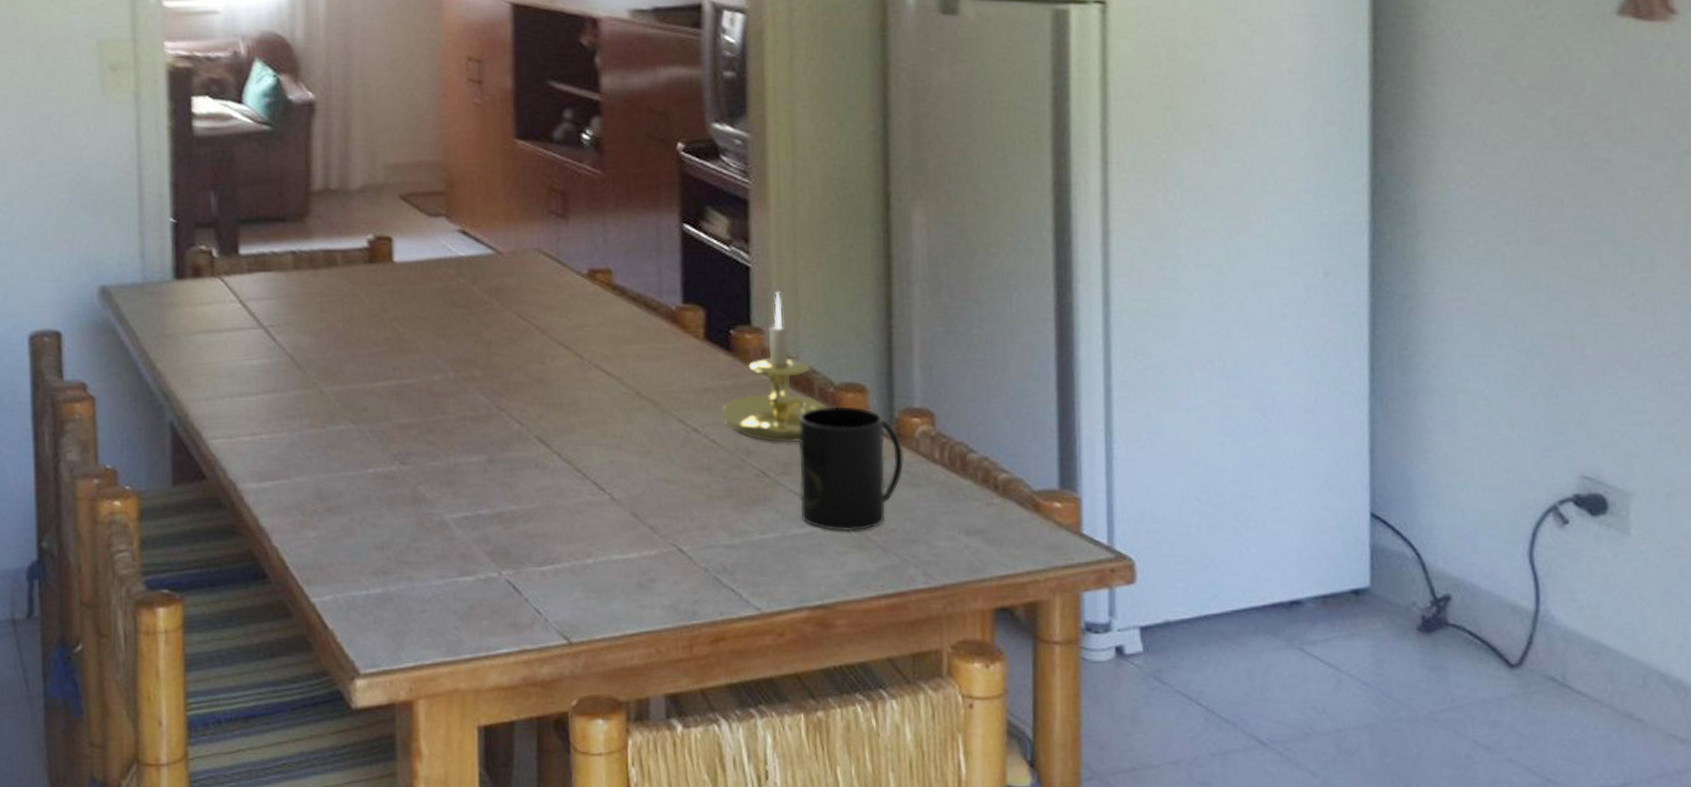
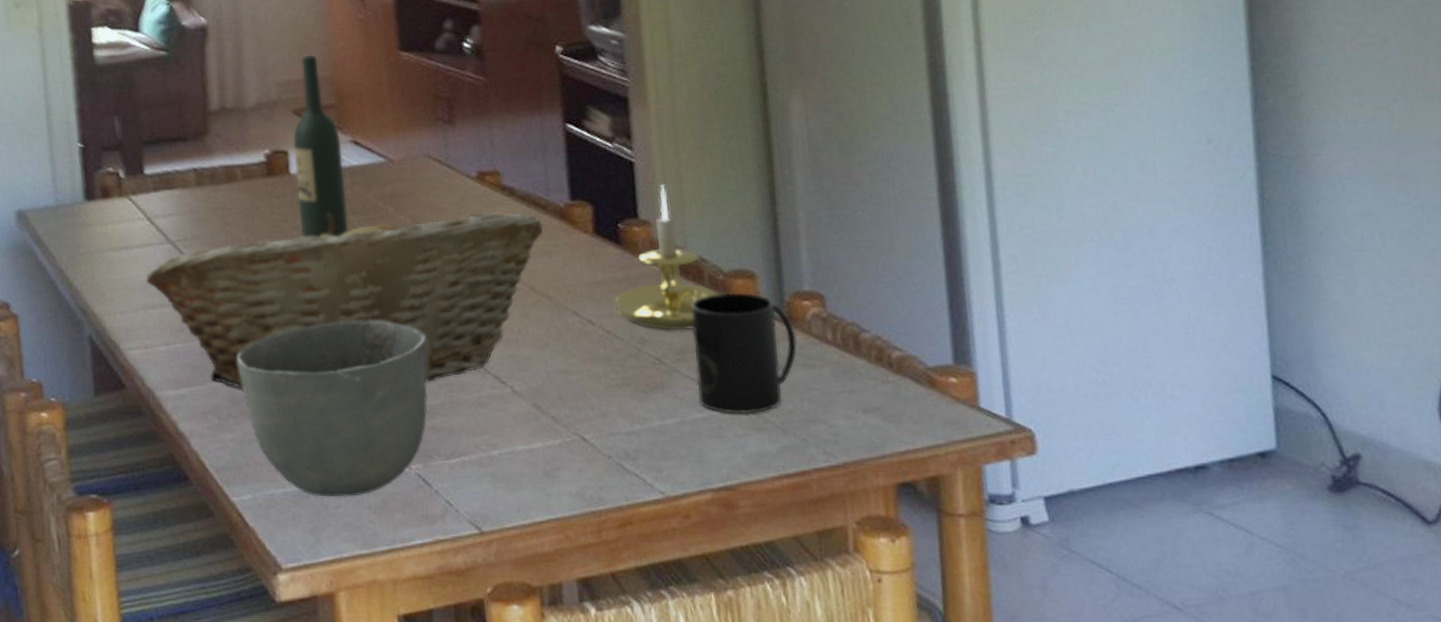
fruit basket: none [234,304,653,485] -> present [146,211,543,389]
bowl: none [326,418,526,602] -> present [237,320,428,497]
wine bottle: none [397,137,452,331] -> present [292,54,350,238]

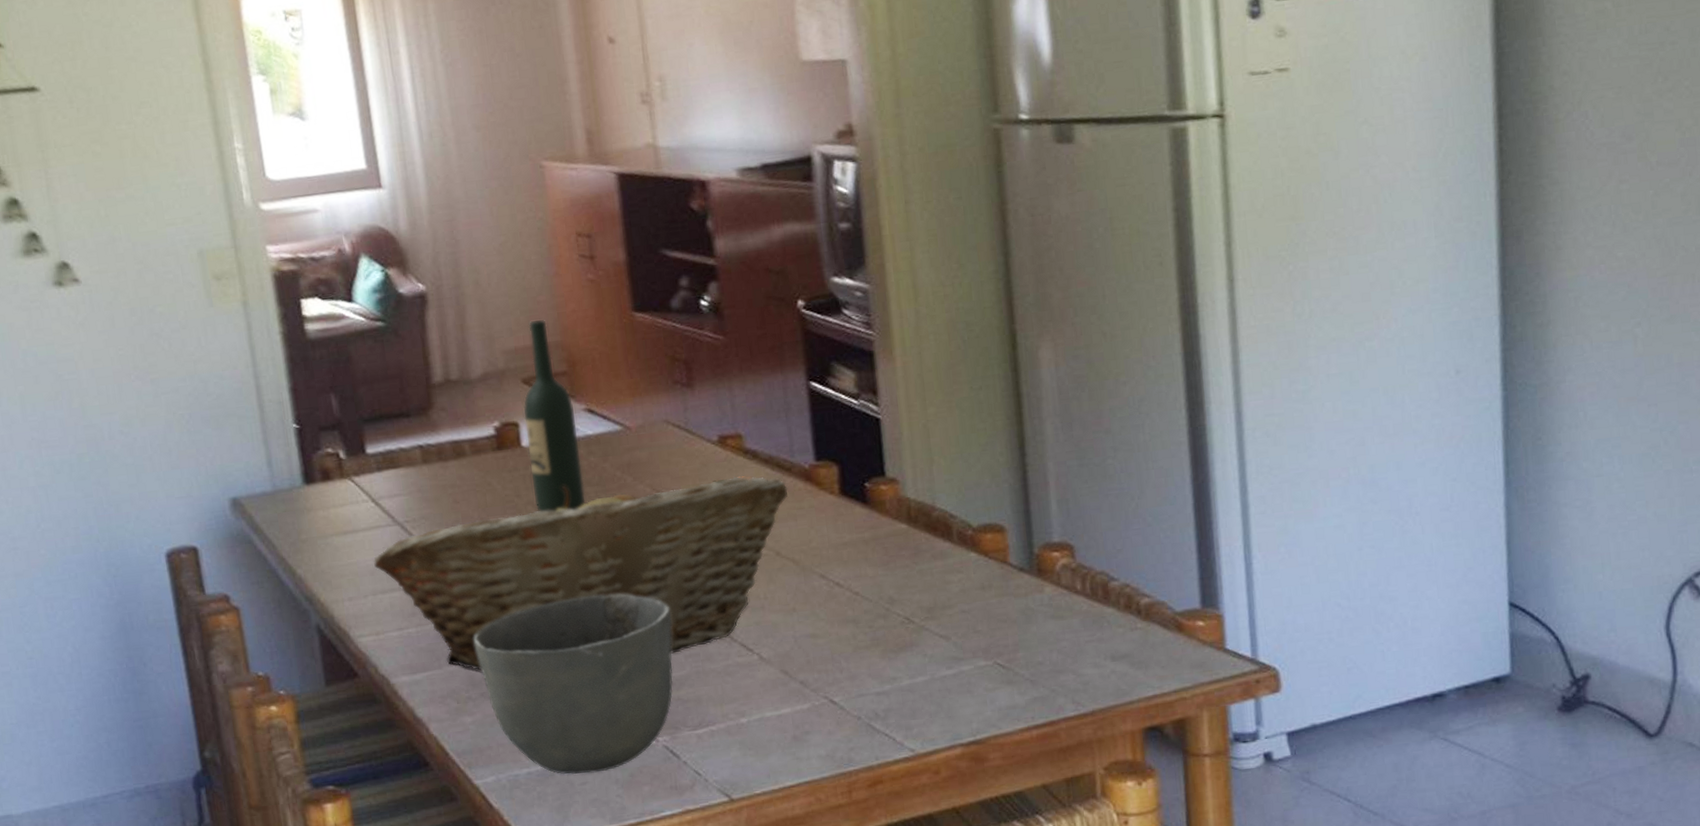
candle holder: present [614,185,718,331] -> none [862,441,967,589]
mug: present [691,292,797,415] -> none [940,546,1046,669]

